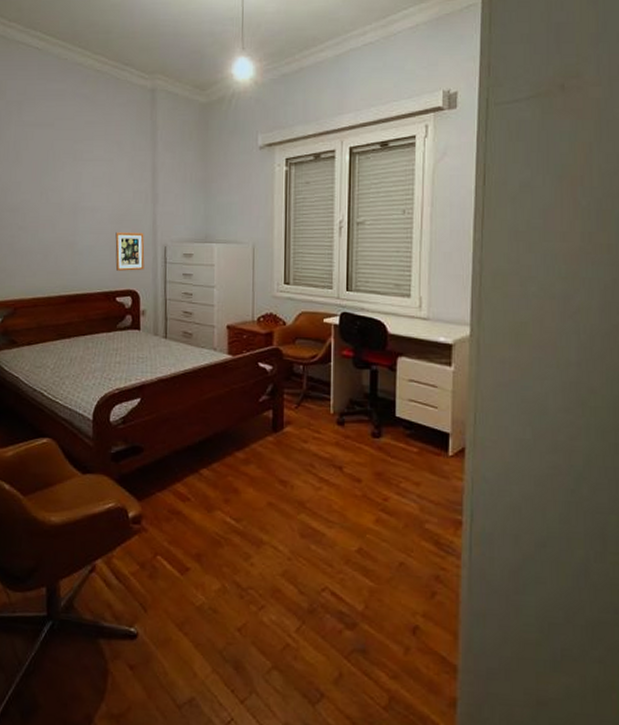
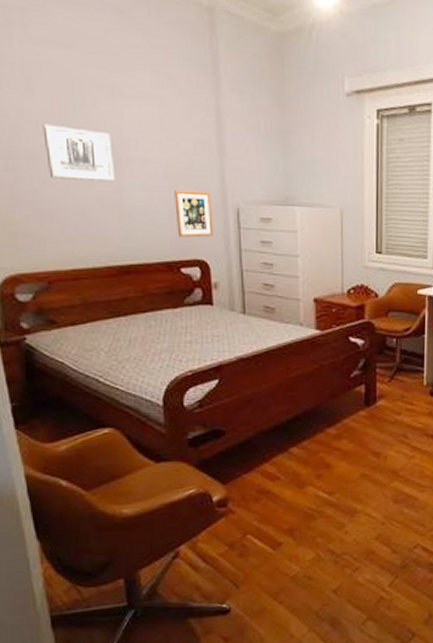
wall art: none [23,184,72,226] -> present [42,124,114,181]

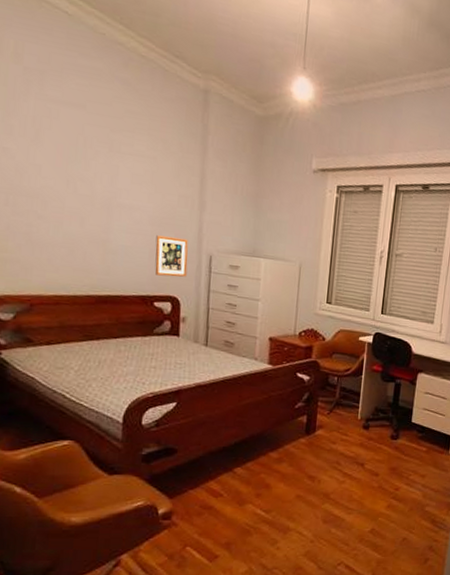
wall art: present [42,124,114,181] -> none [44,168,105,222]

